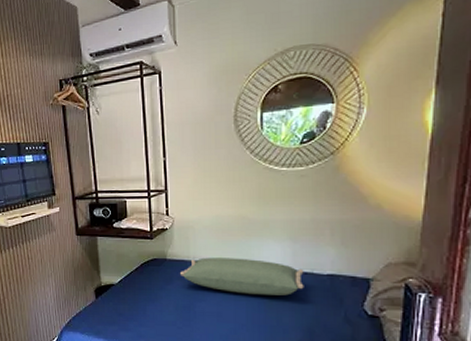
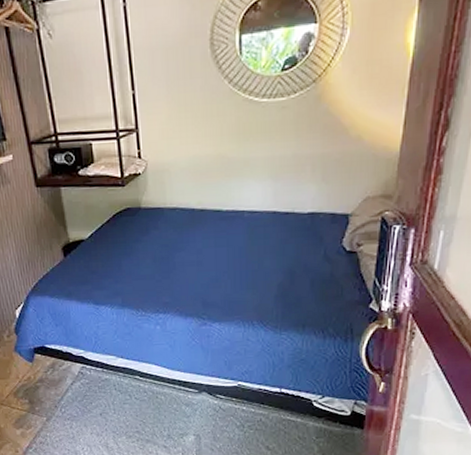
pillow: present [180,257,304,296] -> none [157,201,285,240]

